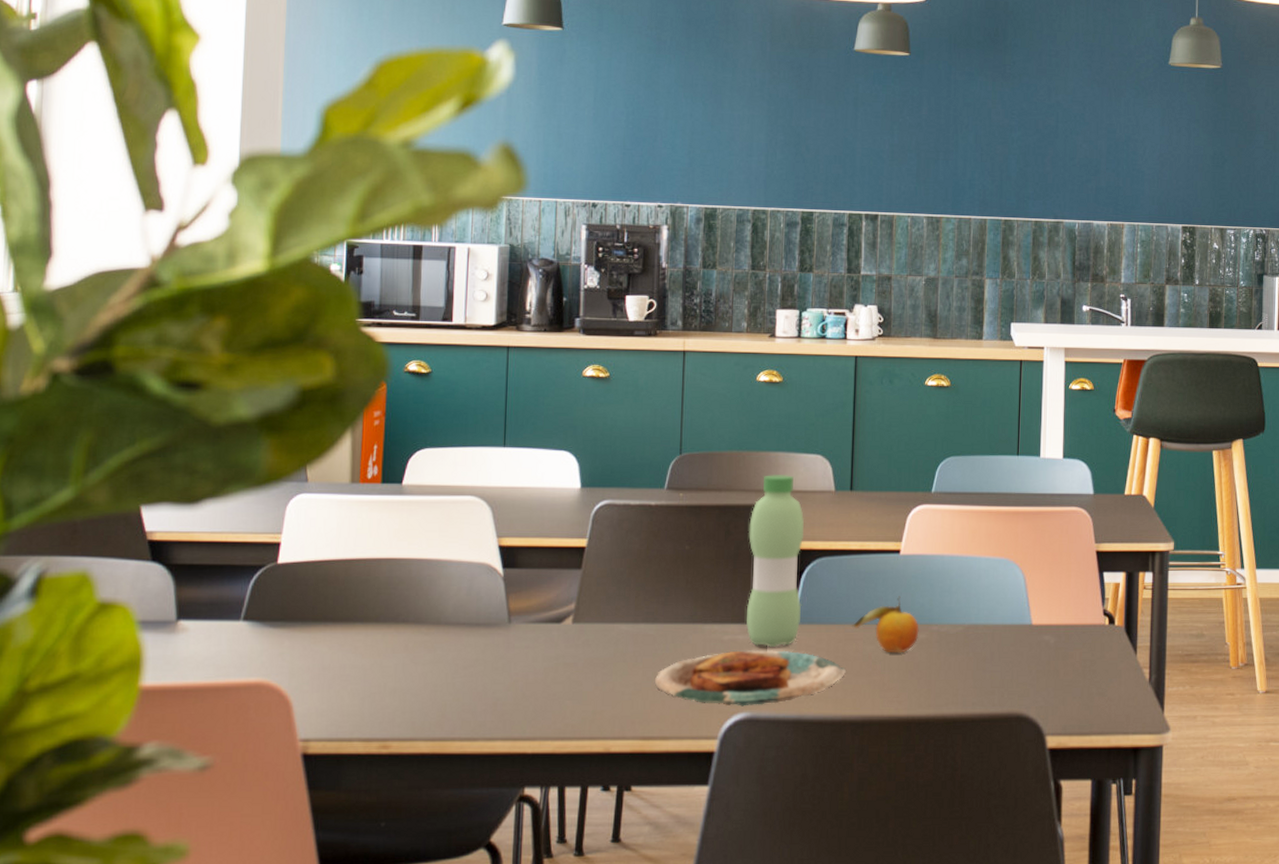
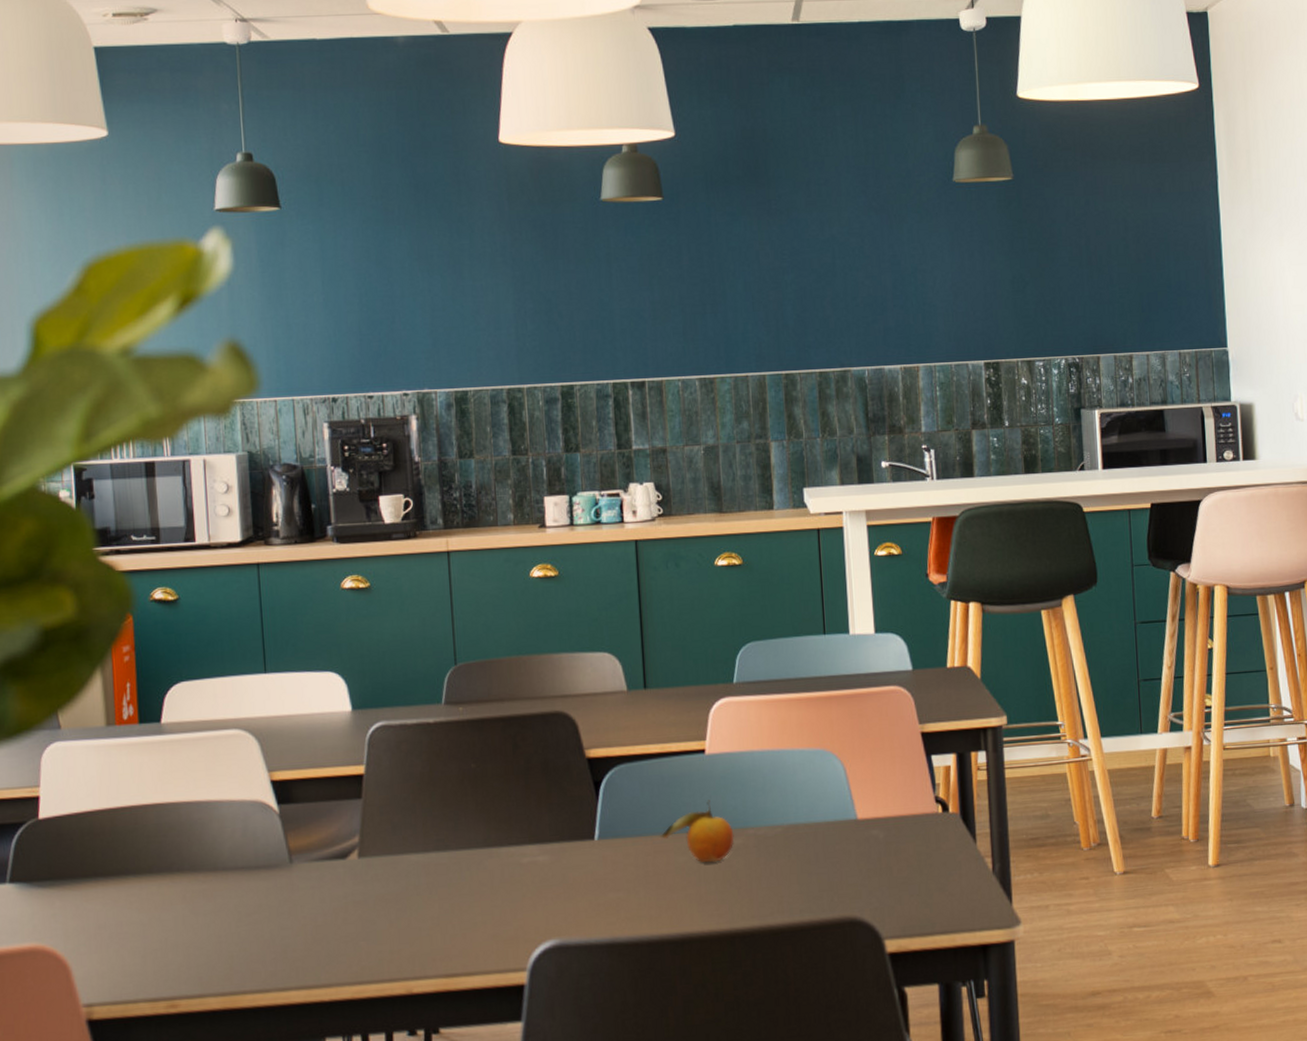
plate: present [654,650,847,706] -> none [452,869,659,934]
water bottle: present [746,475,804,647] -> none [537,677,604,867]

